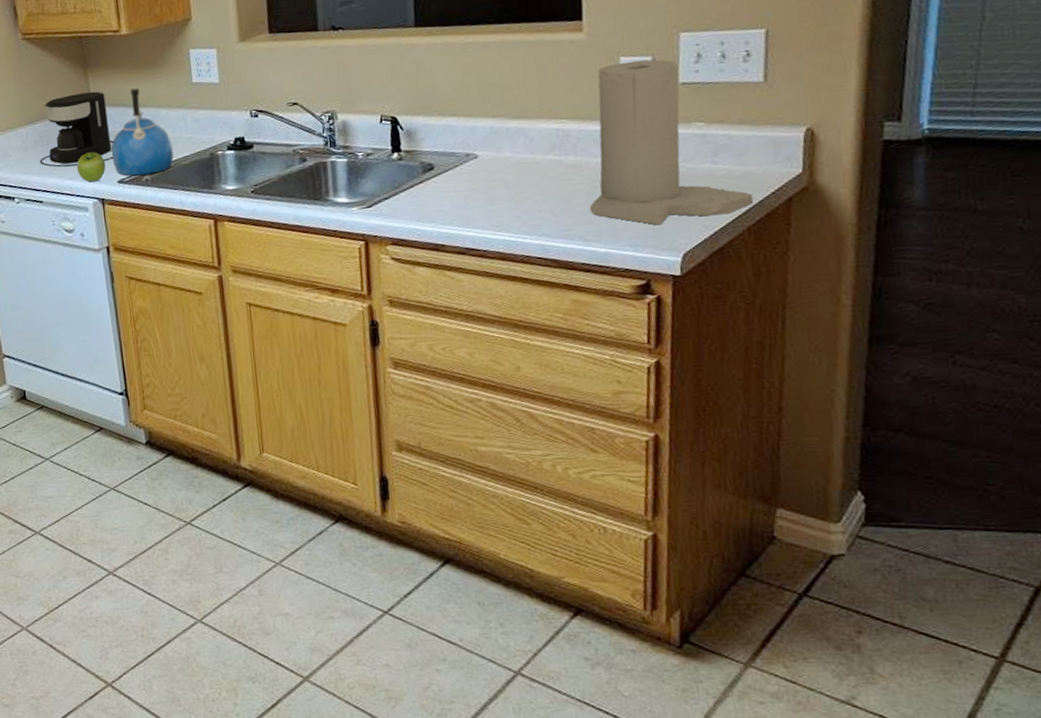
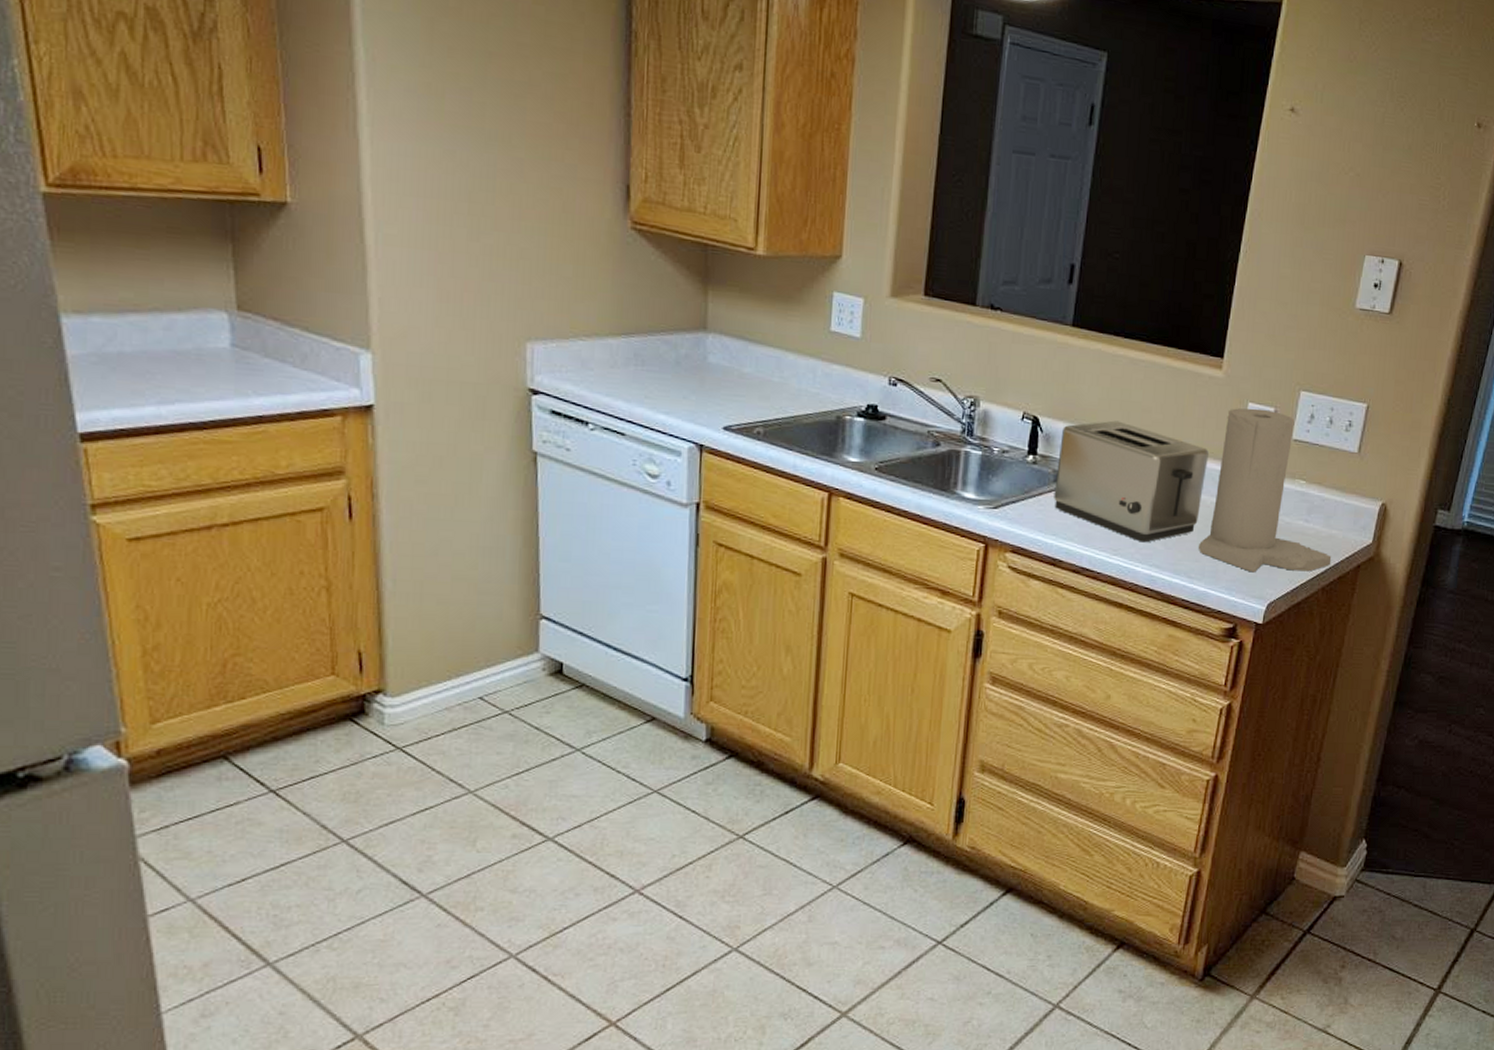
coffee maker: present [39,91,114,168] -> none [629,311,726,401]
fruit: present [76,152,106,182] -> none [674,385,712,423]
kettle: present [111,88,174,176] -> none [720,321,796,427]
toaster: none [422,103,585,215] -> present [1054,420,1210,543]

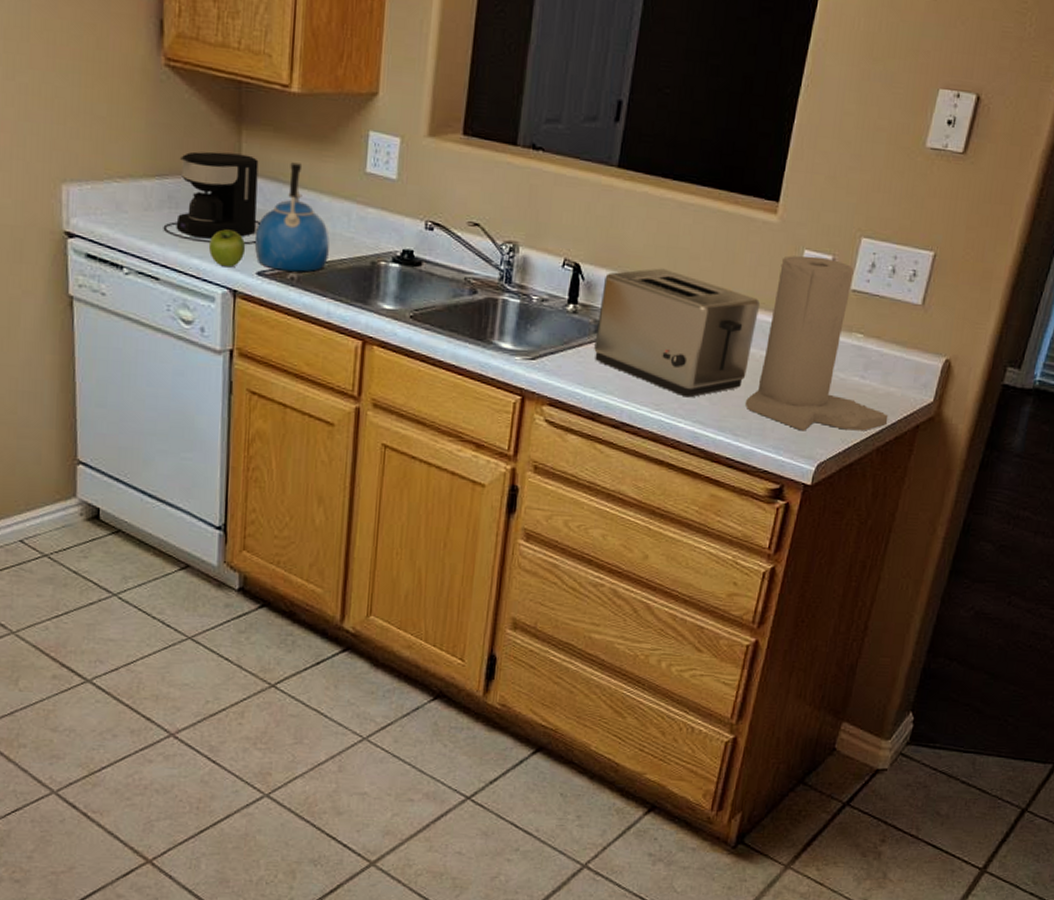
coffee maker: none [629,311,726,401] -> present [163,151,260,245]
fruit: none [674,385,712,423] -> present [208,229,246,268]
kettle: none [720,321,796,427] -> present [254,162,330,273]

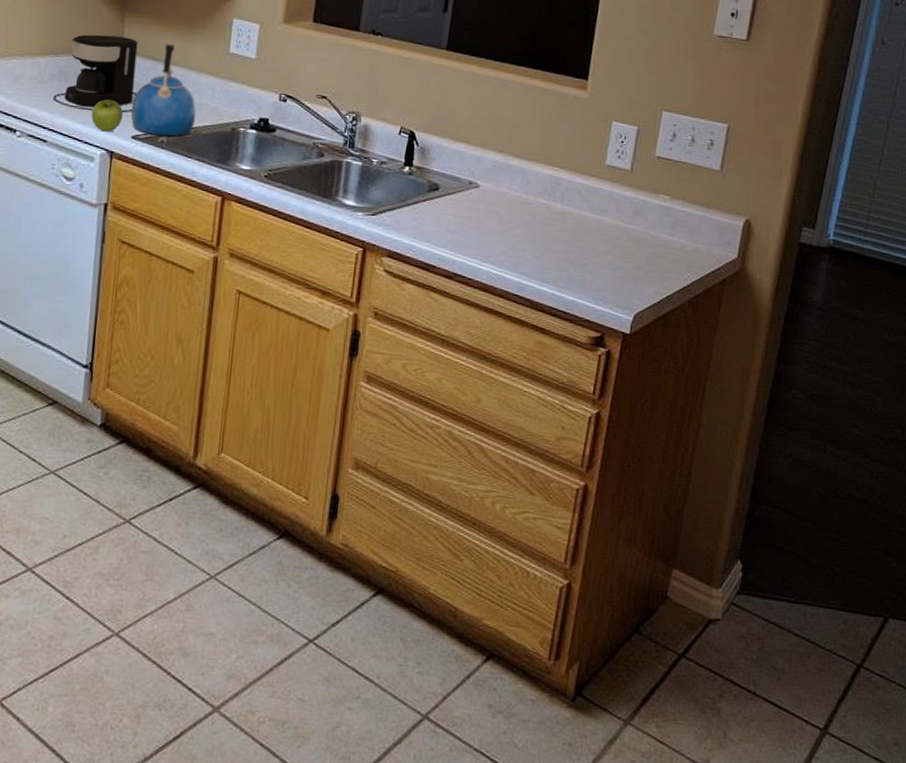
toaster: present [594,268,761,398] -> none [428,136,576,251]
paper towel: present [745,255,889,431] -> none [565,126,697,284]

